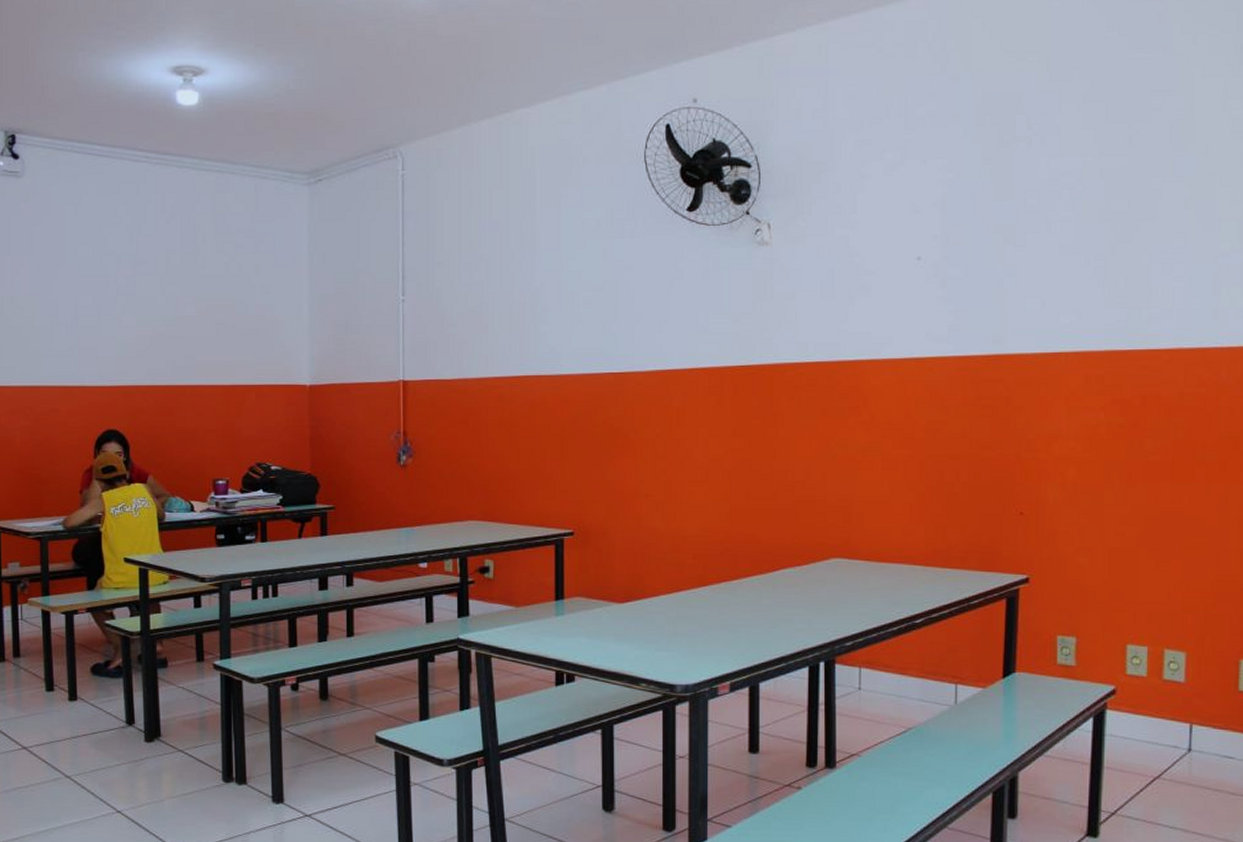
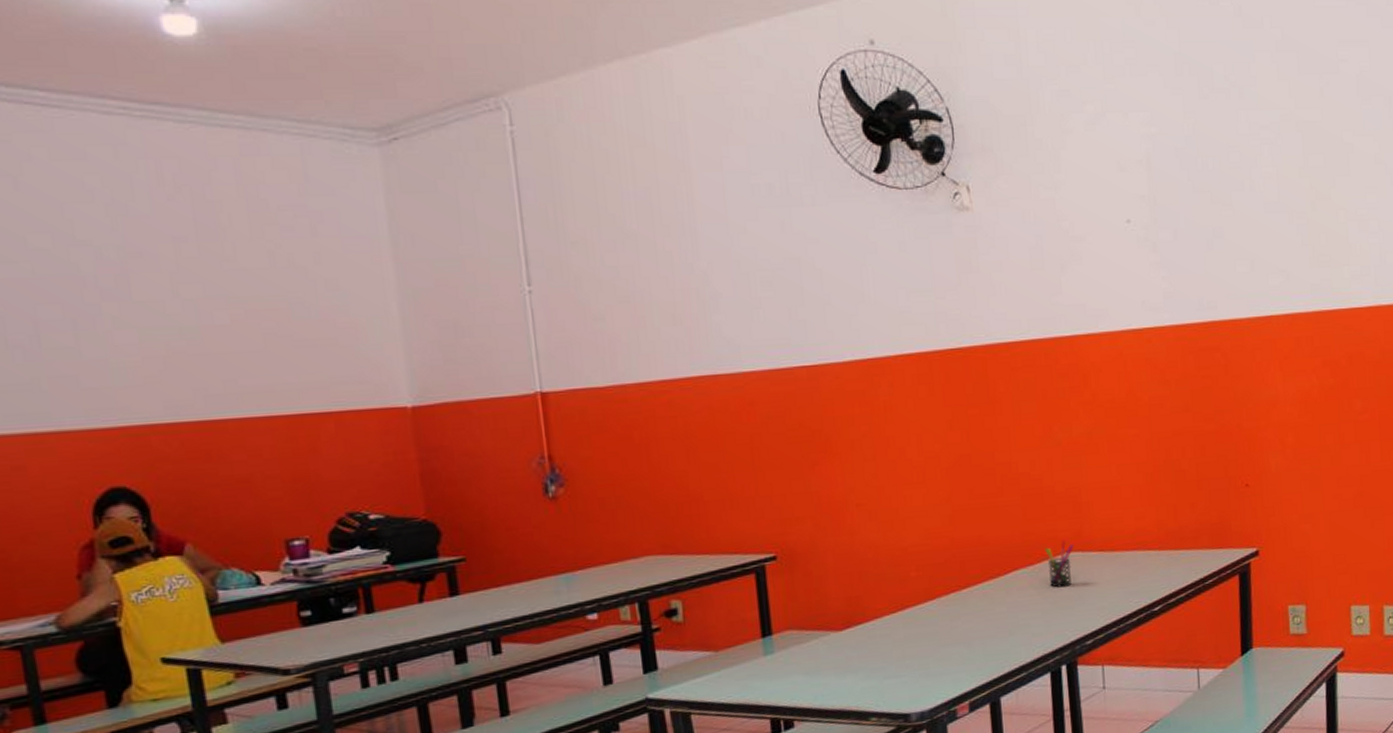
pen holder: none [813,546,841,590] -> present [1045,539,1074,588]

